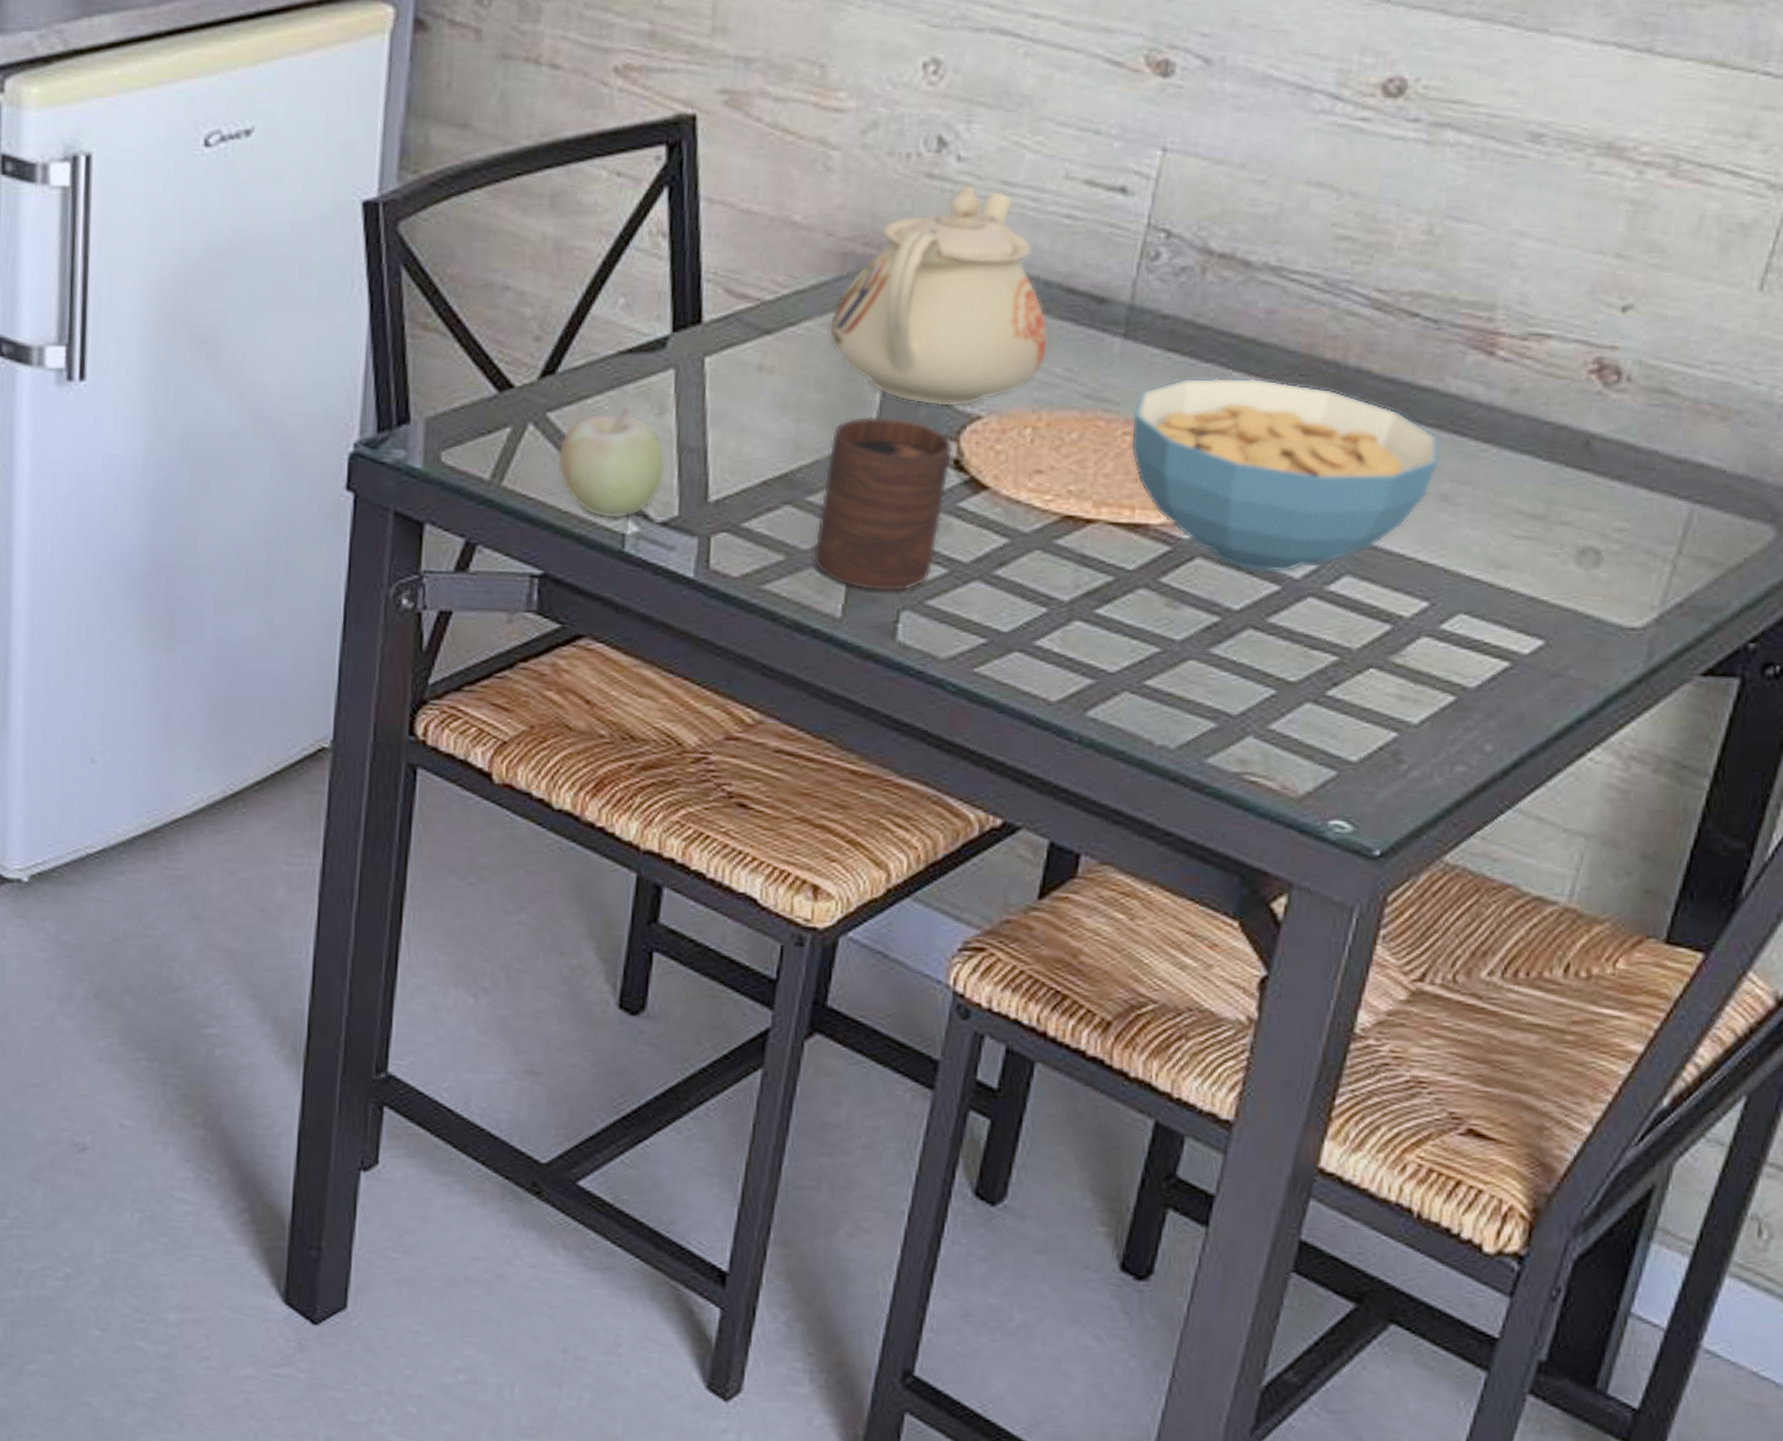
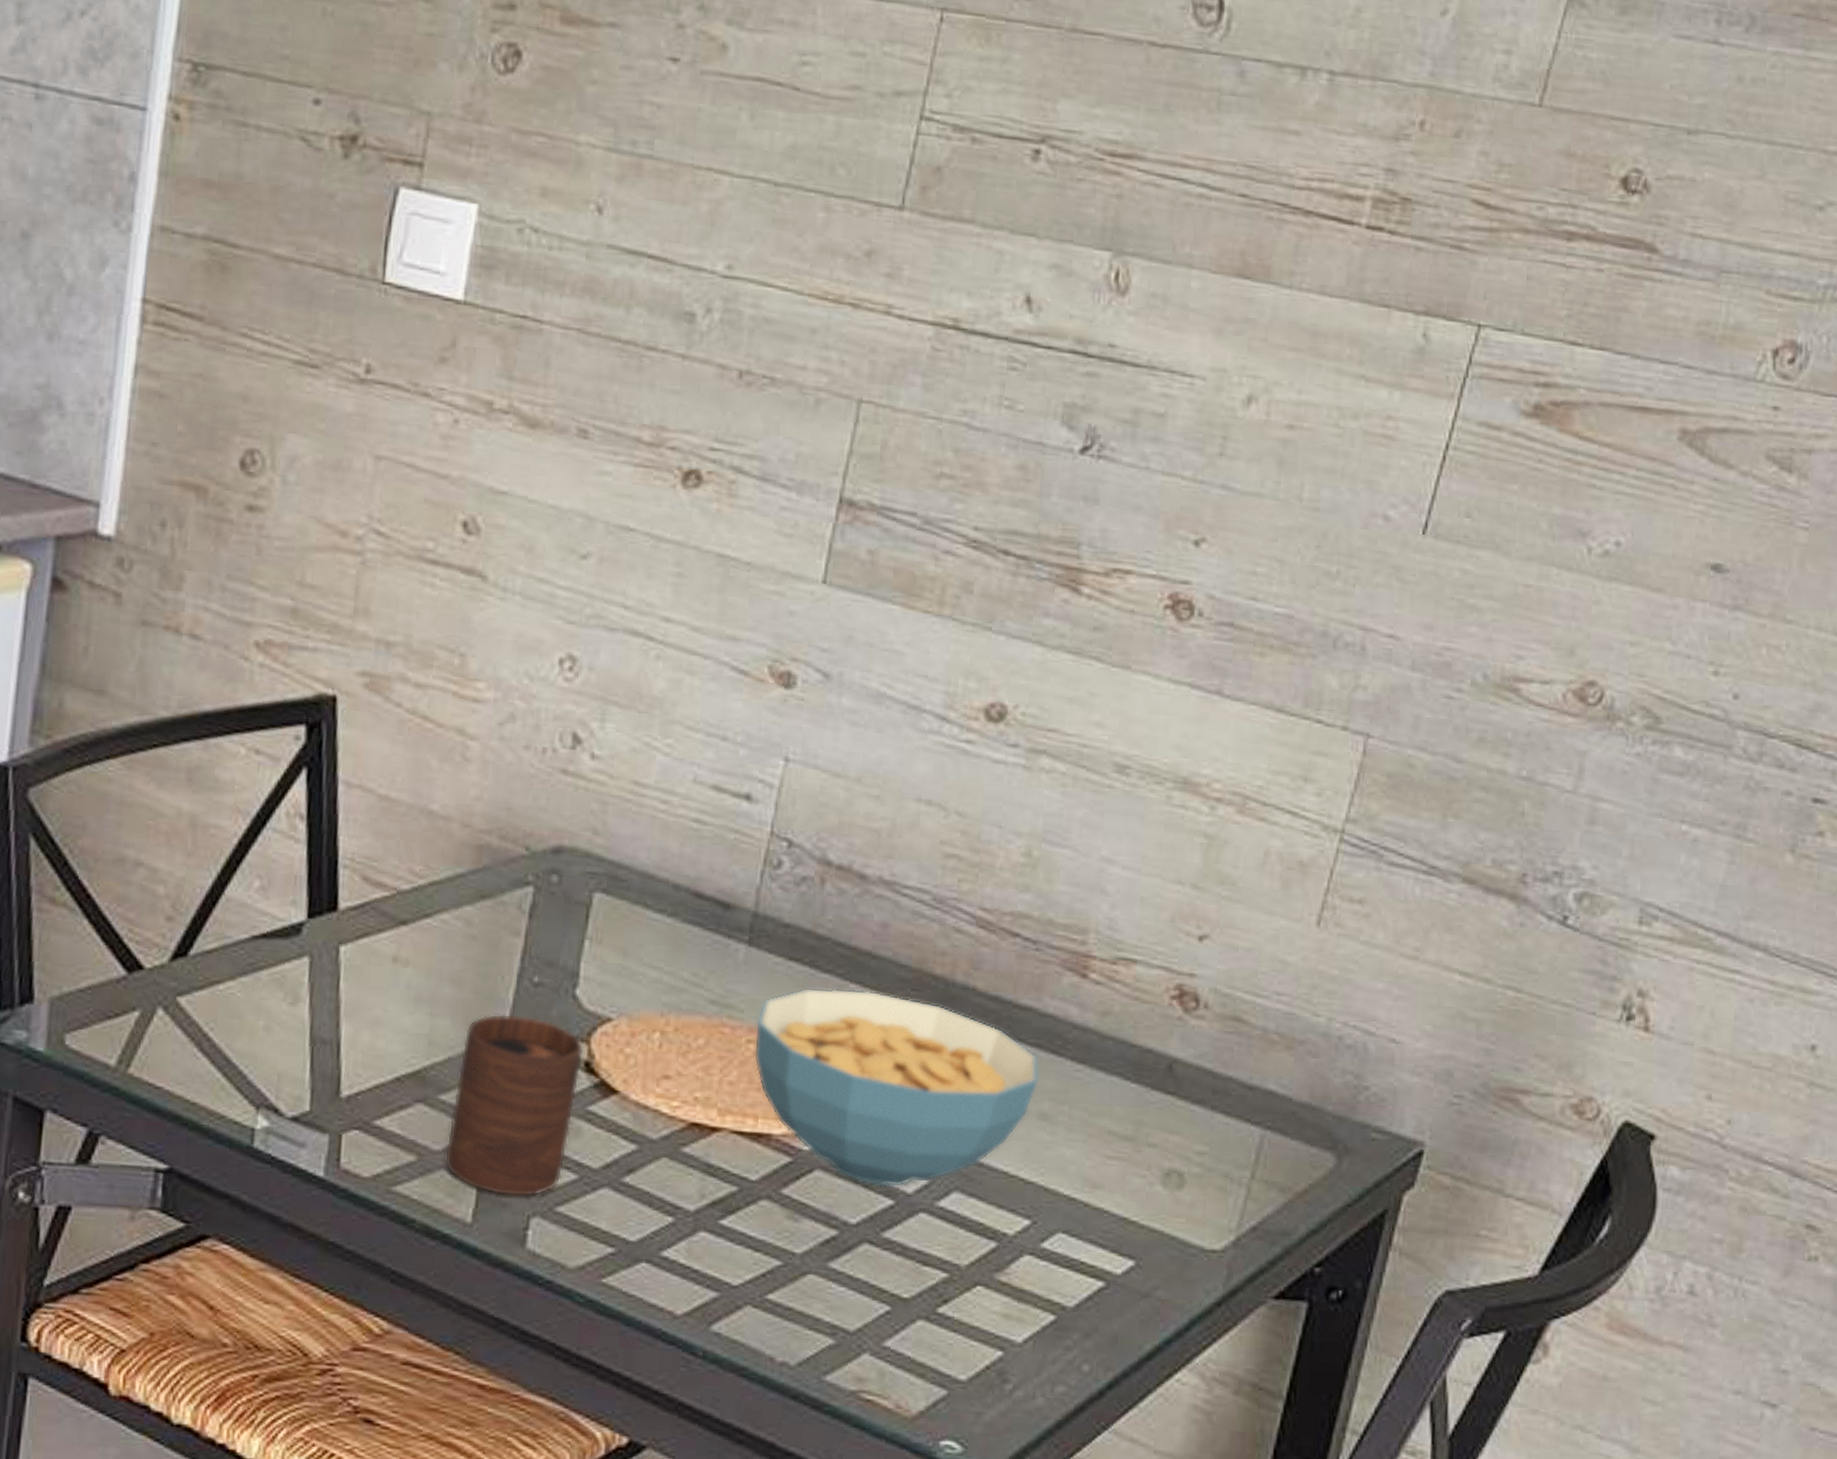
fruit: present [558,407,665,518] -> none [187,994,298,1112]
teapot: present [829,185,1049,407] -> none [464,783,677,1008]

